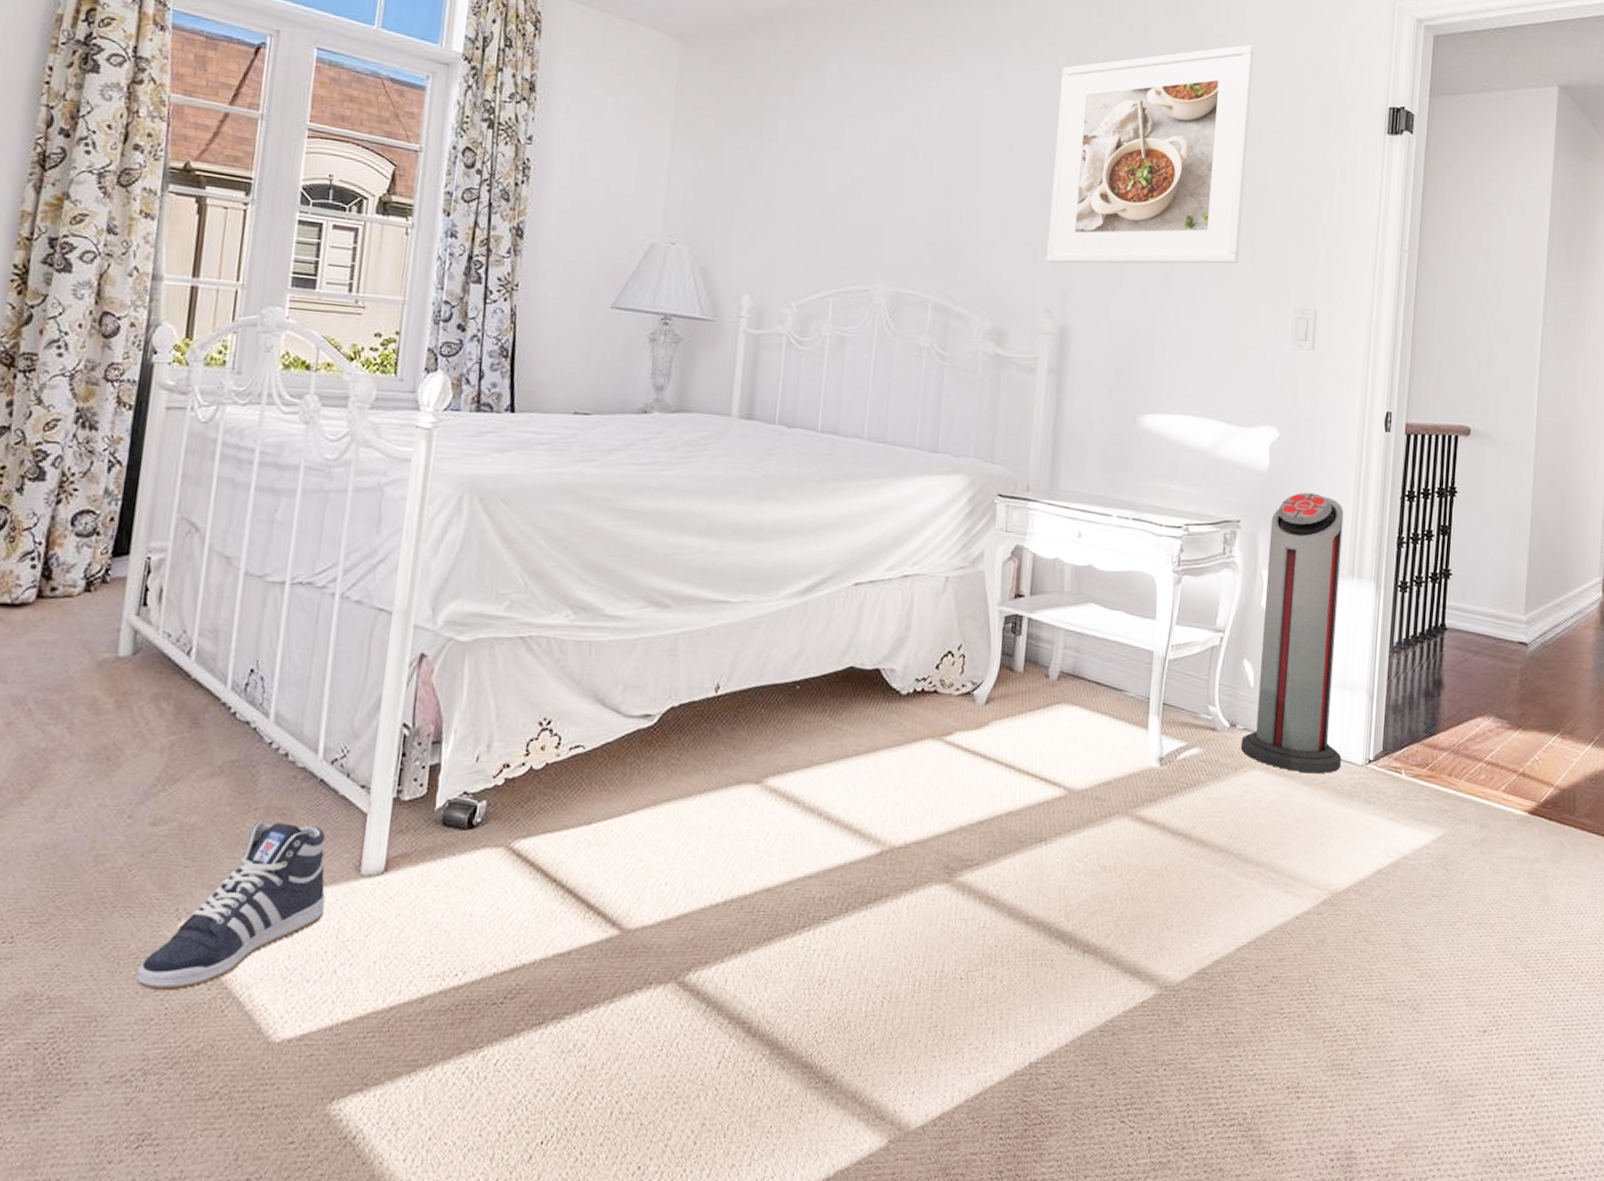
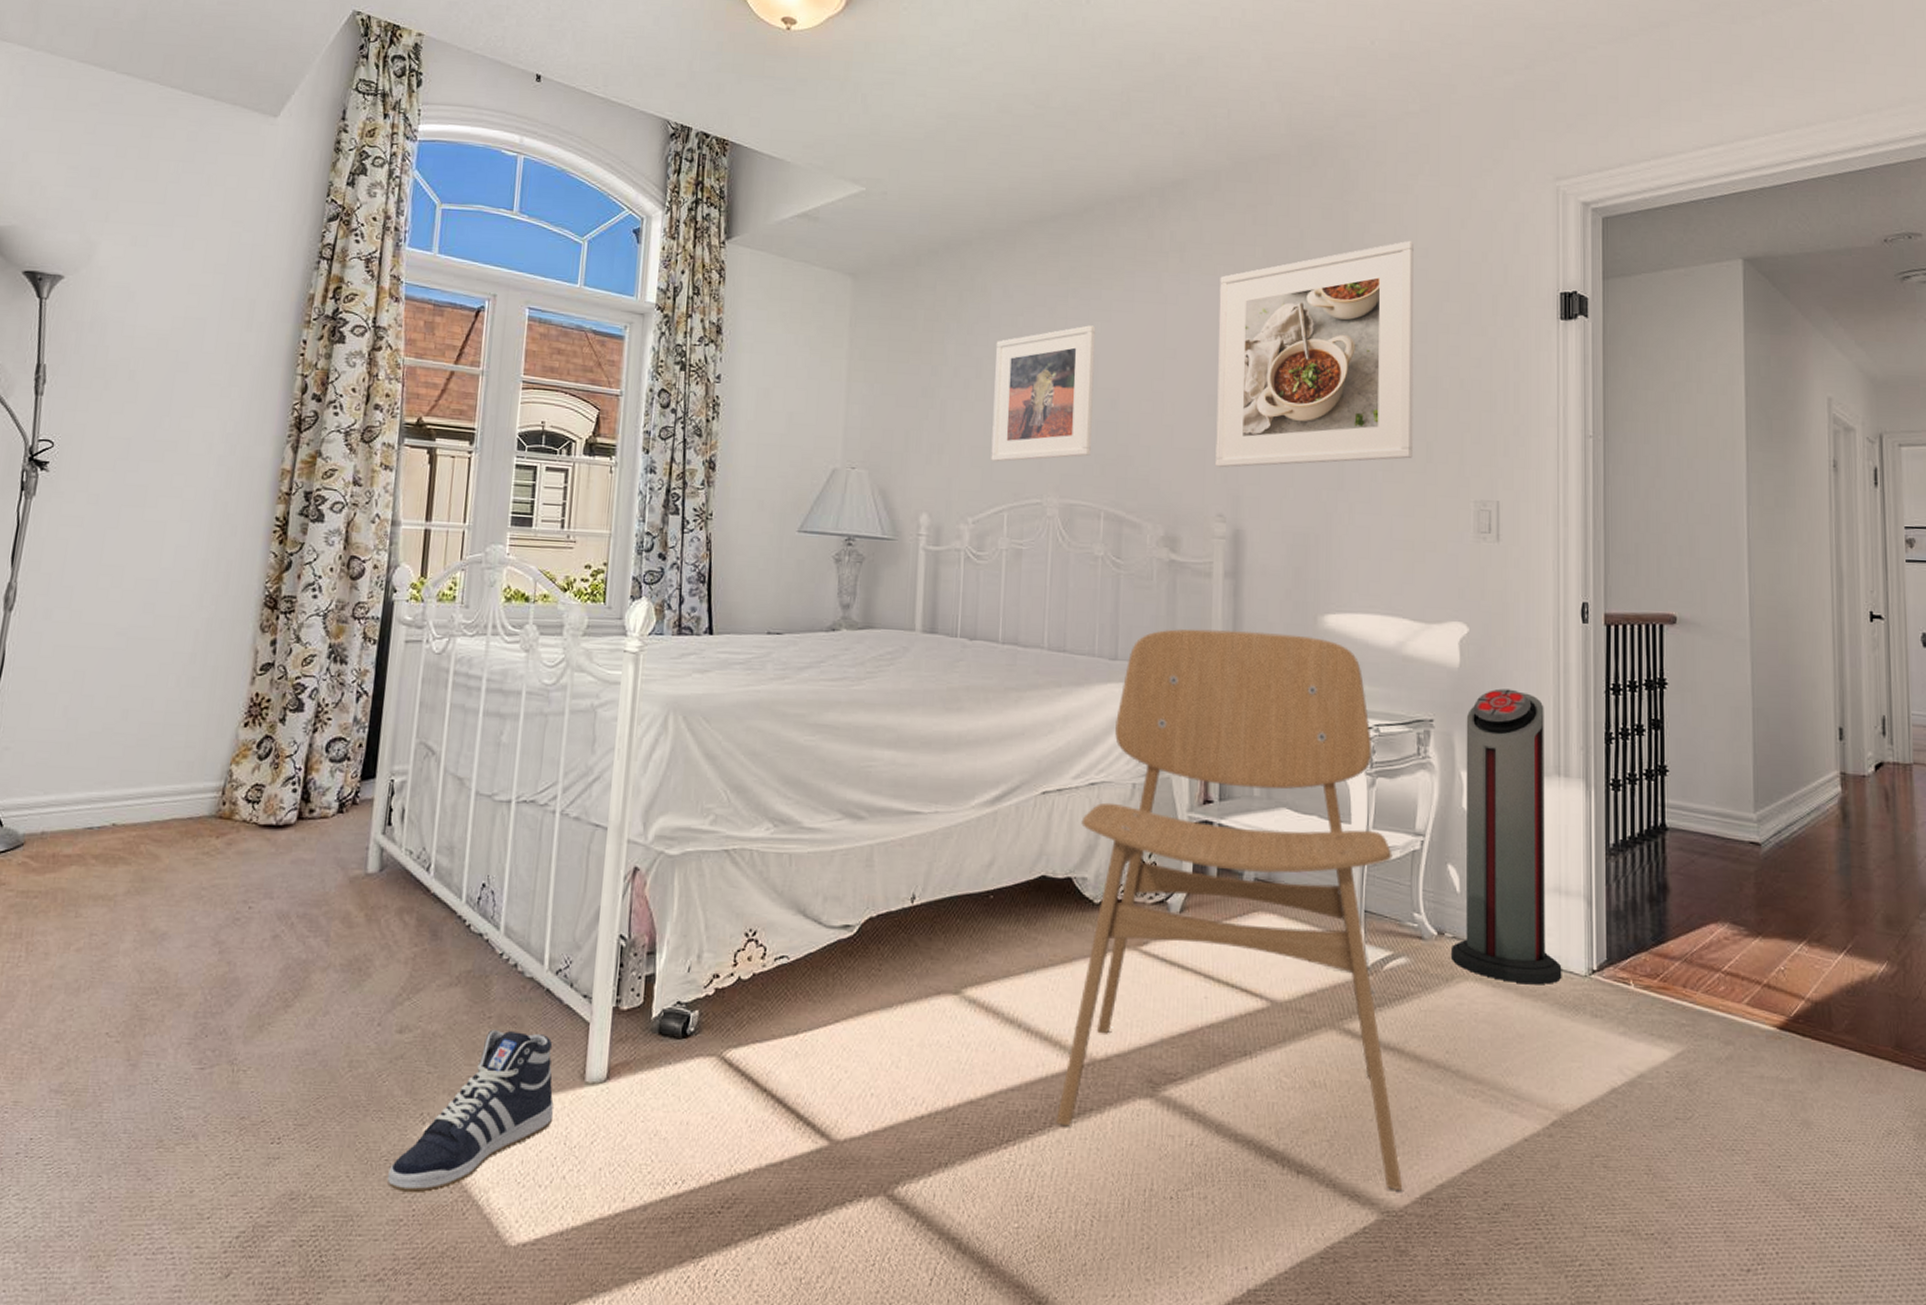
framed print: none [818,108,934,246] -> present [991,325,1096,462]
chair: none [852,423,1193,966] -> present [1056,629,1403,1190]

